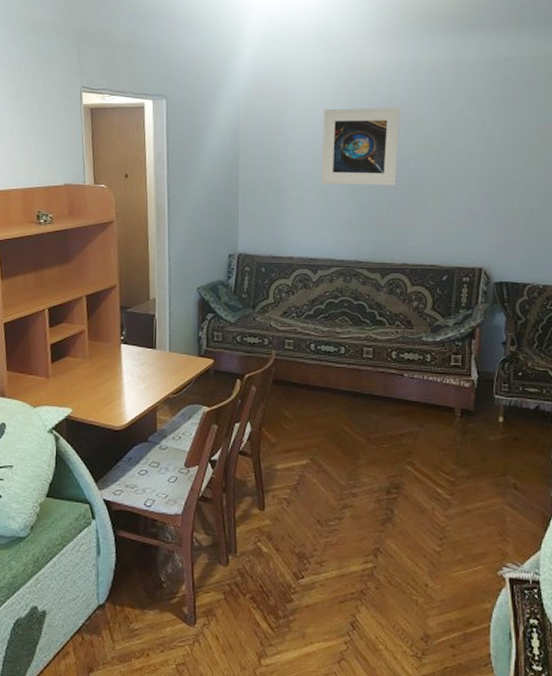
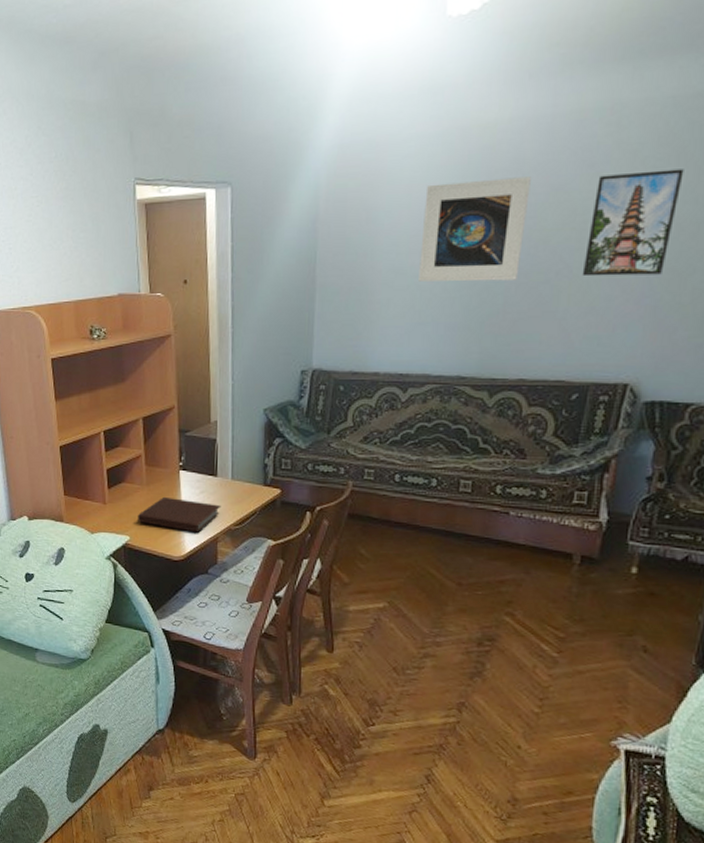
notebook: none [80,369,160,403] -> present [138,496,222,533]
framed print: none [442,110,505,185] -> present [582,169,684,277]

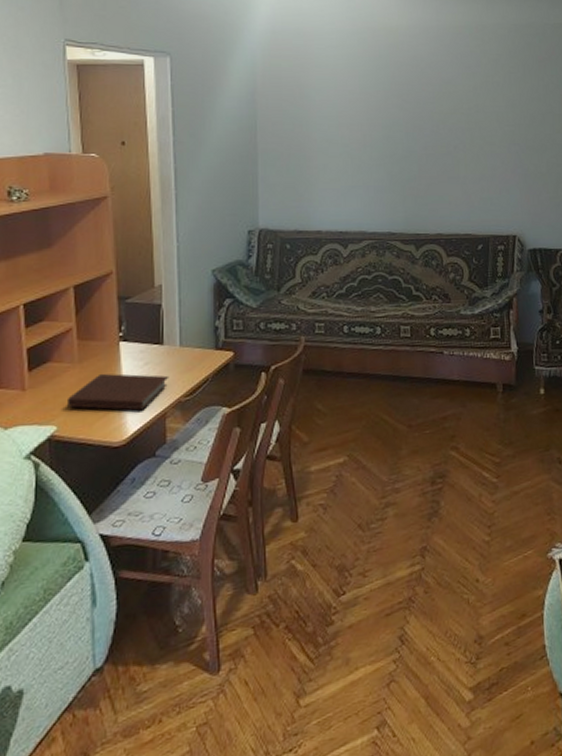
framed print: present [419,176,531,282] -> none [348,70,428,152]
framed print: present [582,169,684,277] -> none [472,75,529,151]

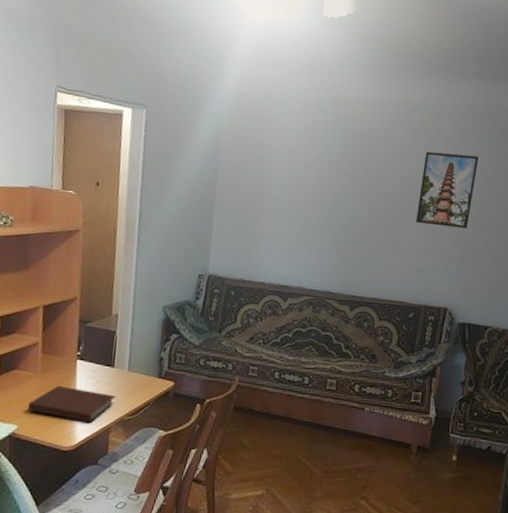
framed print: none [472,75,529,151] -> present [415,151,479,229]

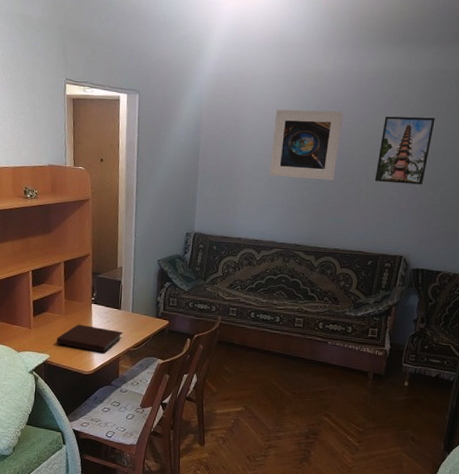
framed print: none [298,137,381,220] -> present [270,109,343,181]

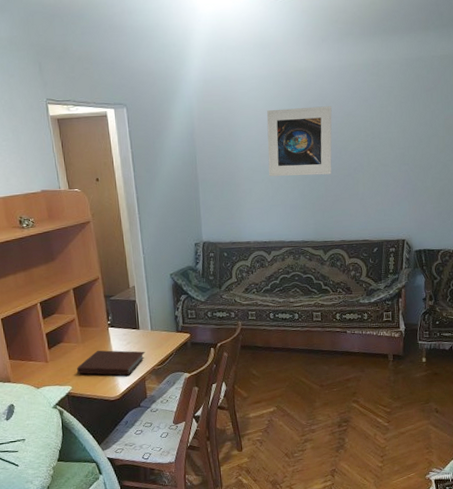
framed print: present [374,116,435,185] -> none [369,104,418,171]

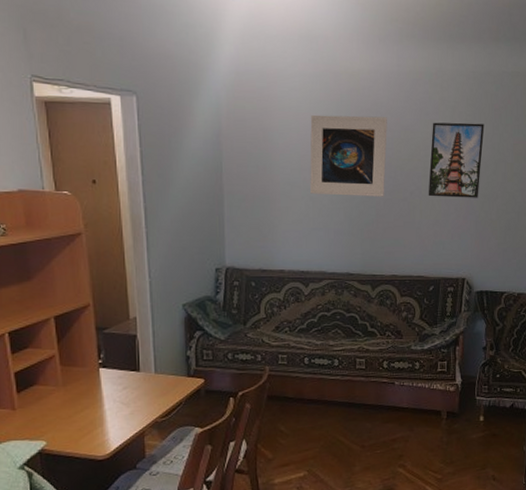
notebook: present [77,350,146,376] -> none [55,396,146,429]
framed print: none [369,104,418,171] -> present [428,122,484,198]

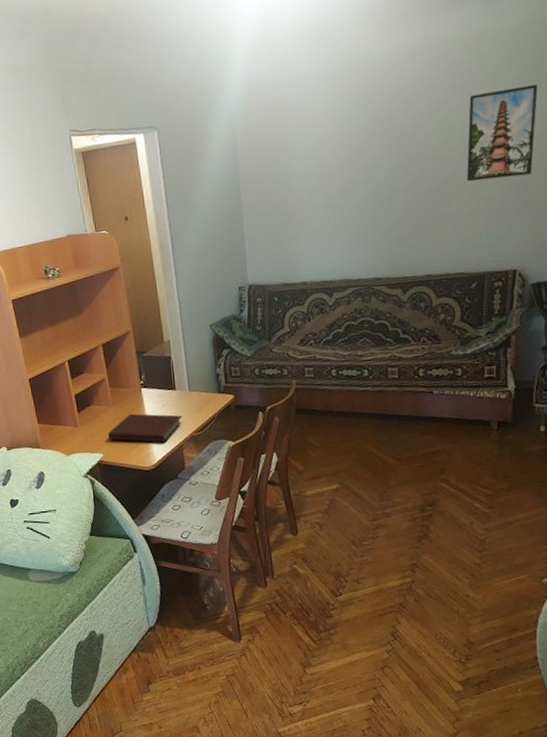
notebook: none [55,396,146,429] -> present [108,413,183,443]
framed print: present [310,114,387,197] -> none [327,101,415,199]

